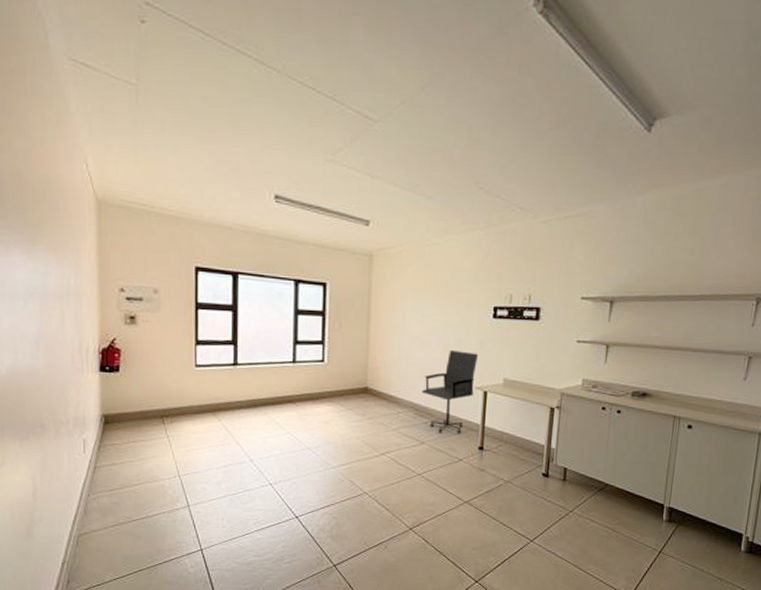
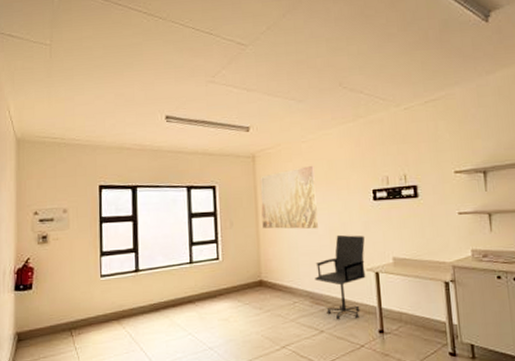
wall art: none [373,272,435,341] -> present [259,165,318,229]

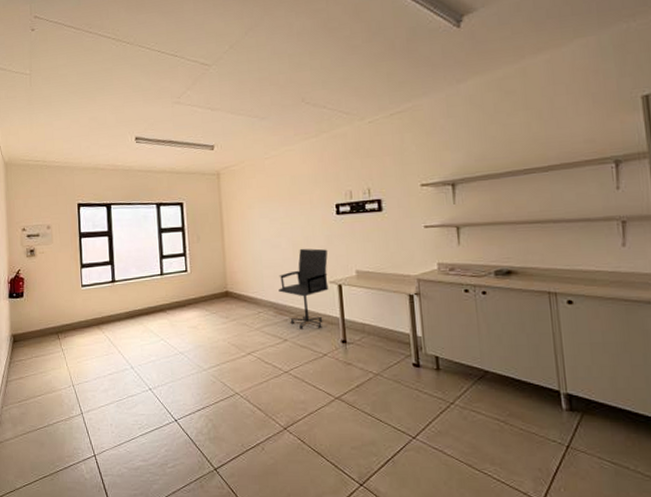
wall art: present [259,165,318,229] -> none [224,181,281,243]

